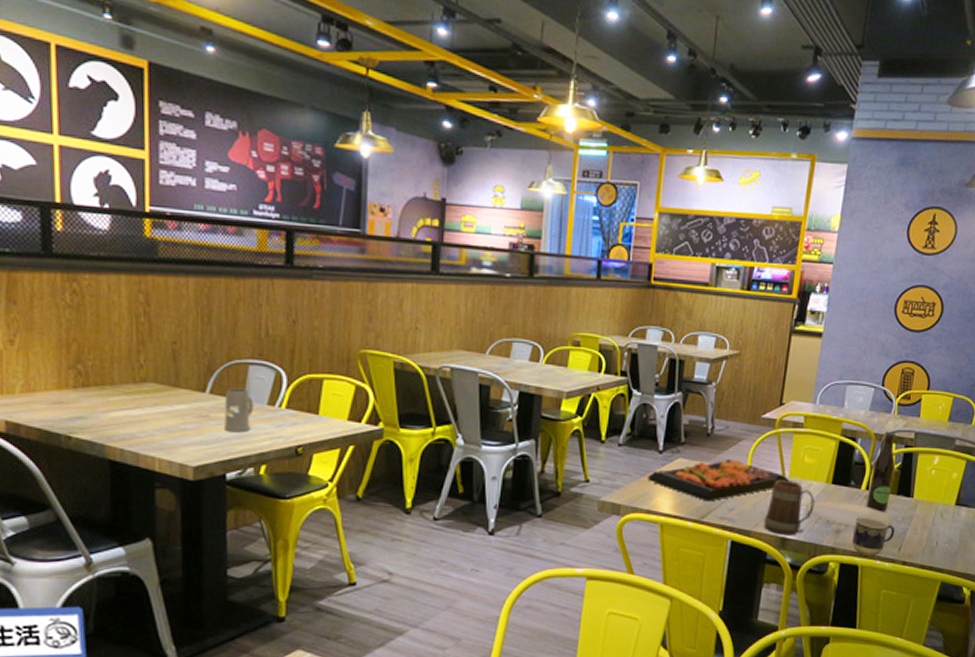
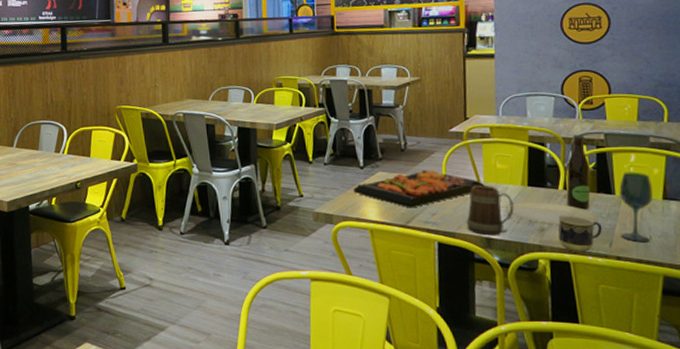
beer mug: present [224,388,253,433] -> none [25,142,45,175]
wineglass: none [911,474,949,548] -> present [619,172,654,243]

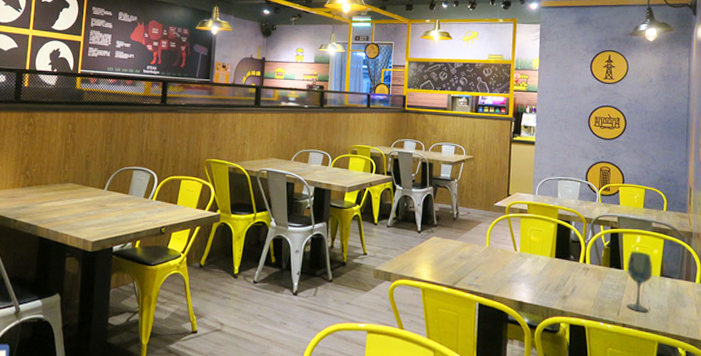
food platter: present [353,170,485,208] -> none [411,238,521,271]
beer mug: present [466,184,514,236] -> none [503,254,543,300]
plate: present [504,201,598,225] -> none [535,271,610,293]
cup: present [557,214,602,253] -> none [577,284,612,319]
bottle: present [566,134,591,210] -> none [585,216,606,282]

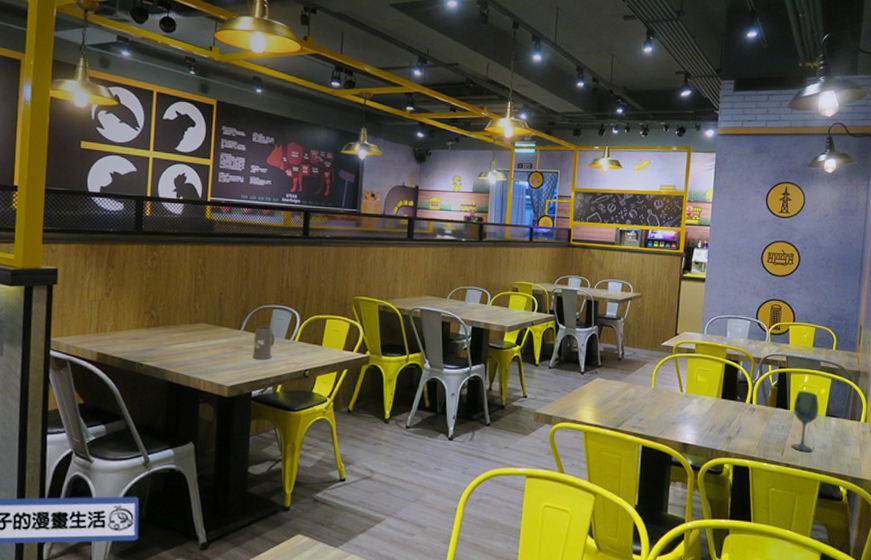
beer mug: none [115,186,135,218] -> present [253,326,275,360]

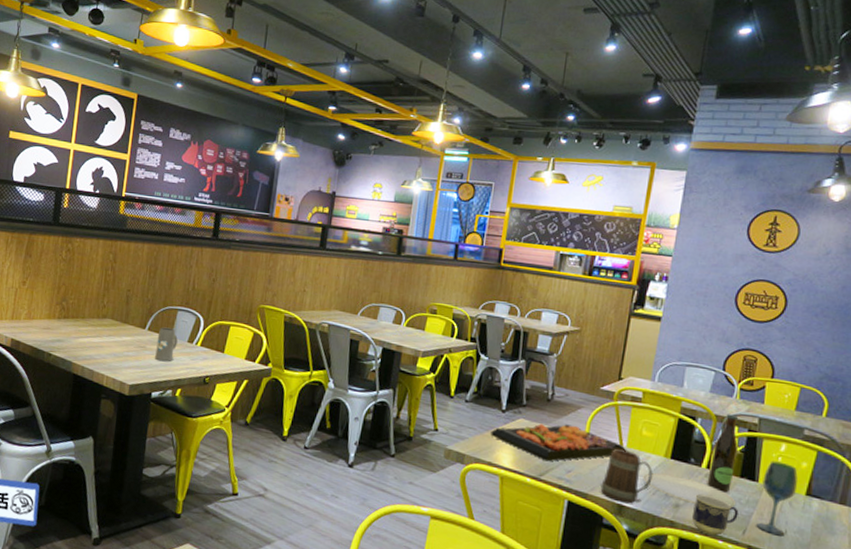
food platter: none [573,379,687,413] -> present [490,423,627,462]
beer mug: none [668,395,709,441] -> present [600,448,653,504]
plate: none [701,412,775,434] -> present [642,472,737,507]
cup: none [741,425,777,460] -> present [691,493,739,537]
bottle: none [751,355,773,422] -> present [707,414,739,493]

